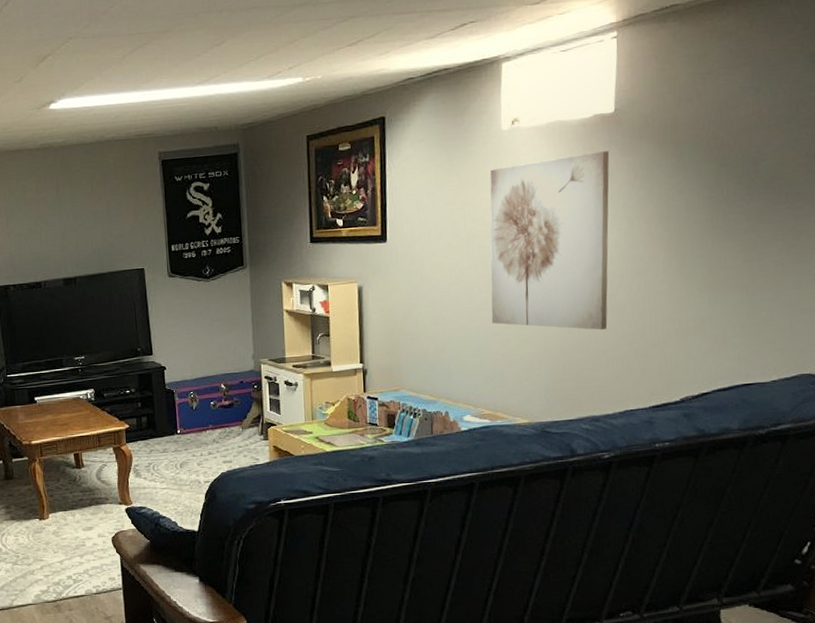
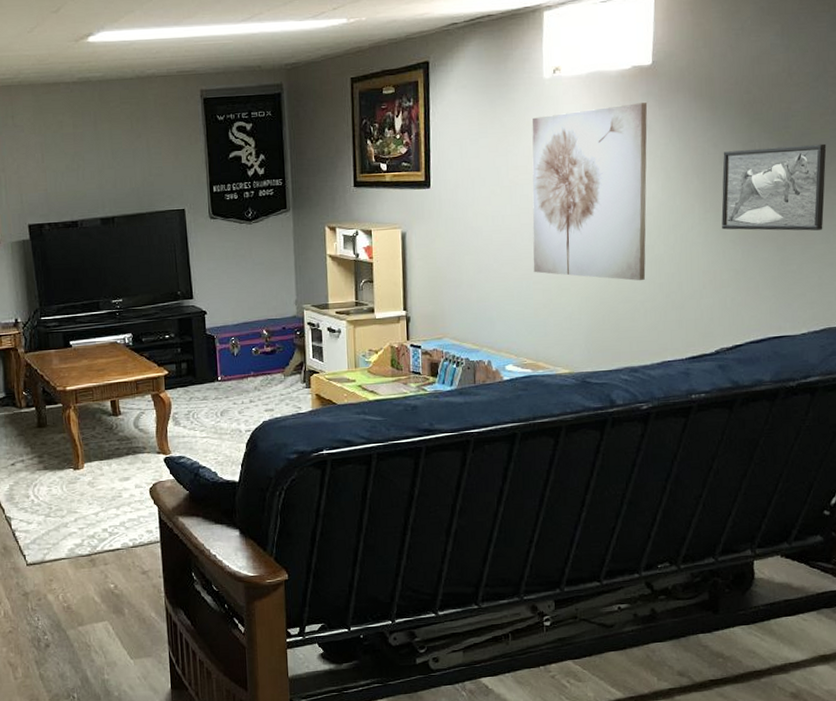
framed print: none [687,187,799,277] -> present [721,143,827,231]

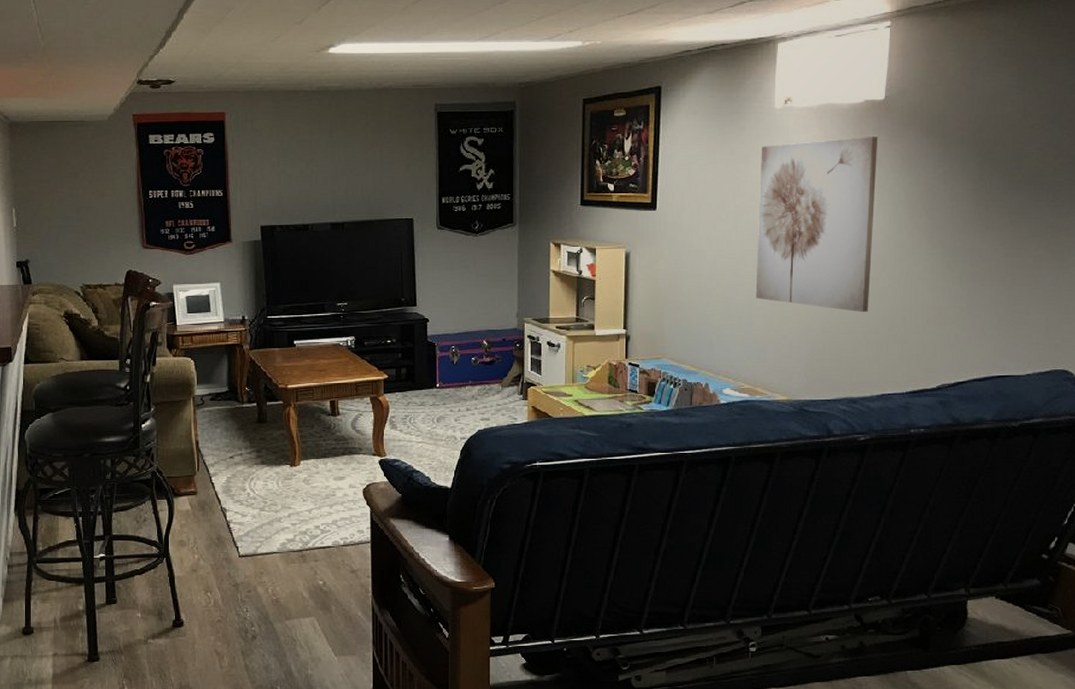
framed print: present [721,143,827,231] -> none [949,186,1059,272]

